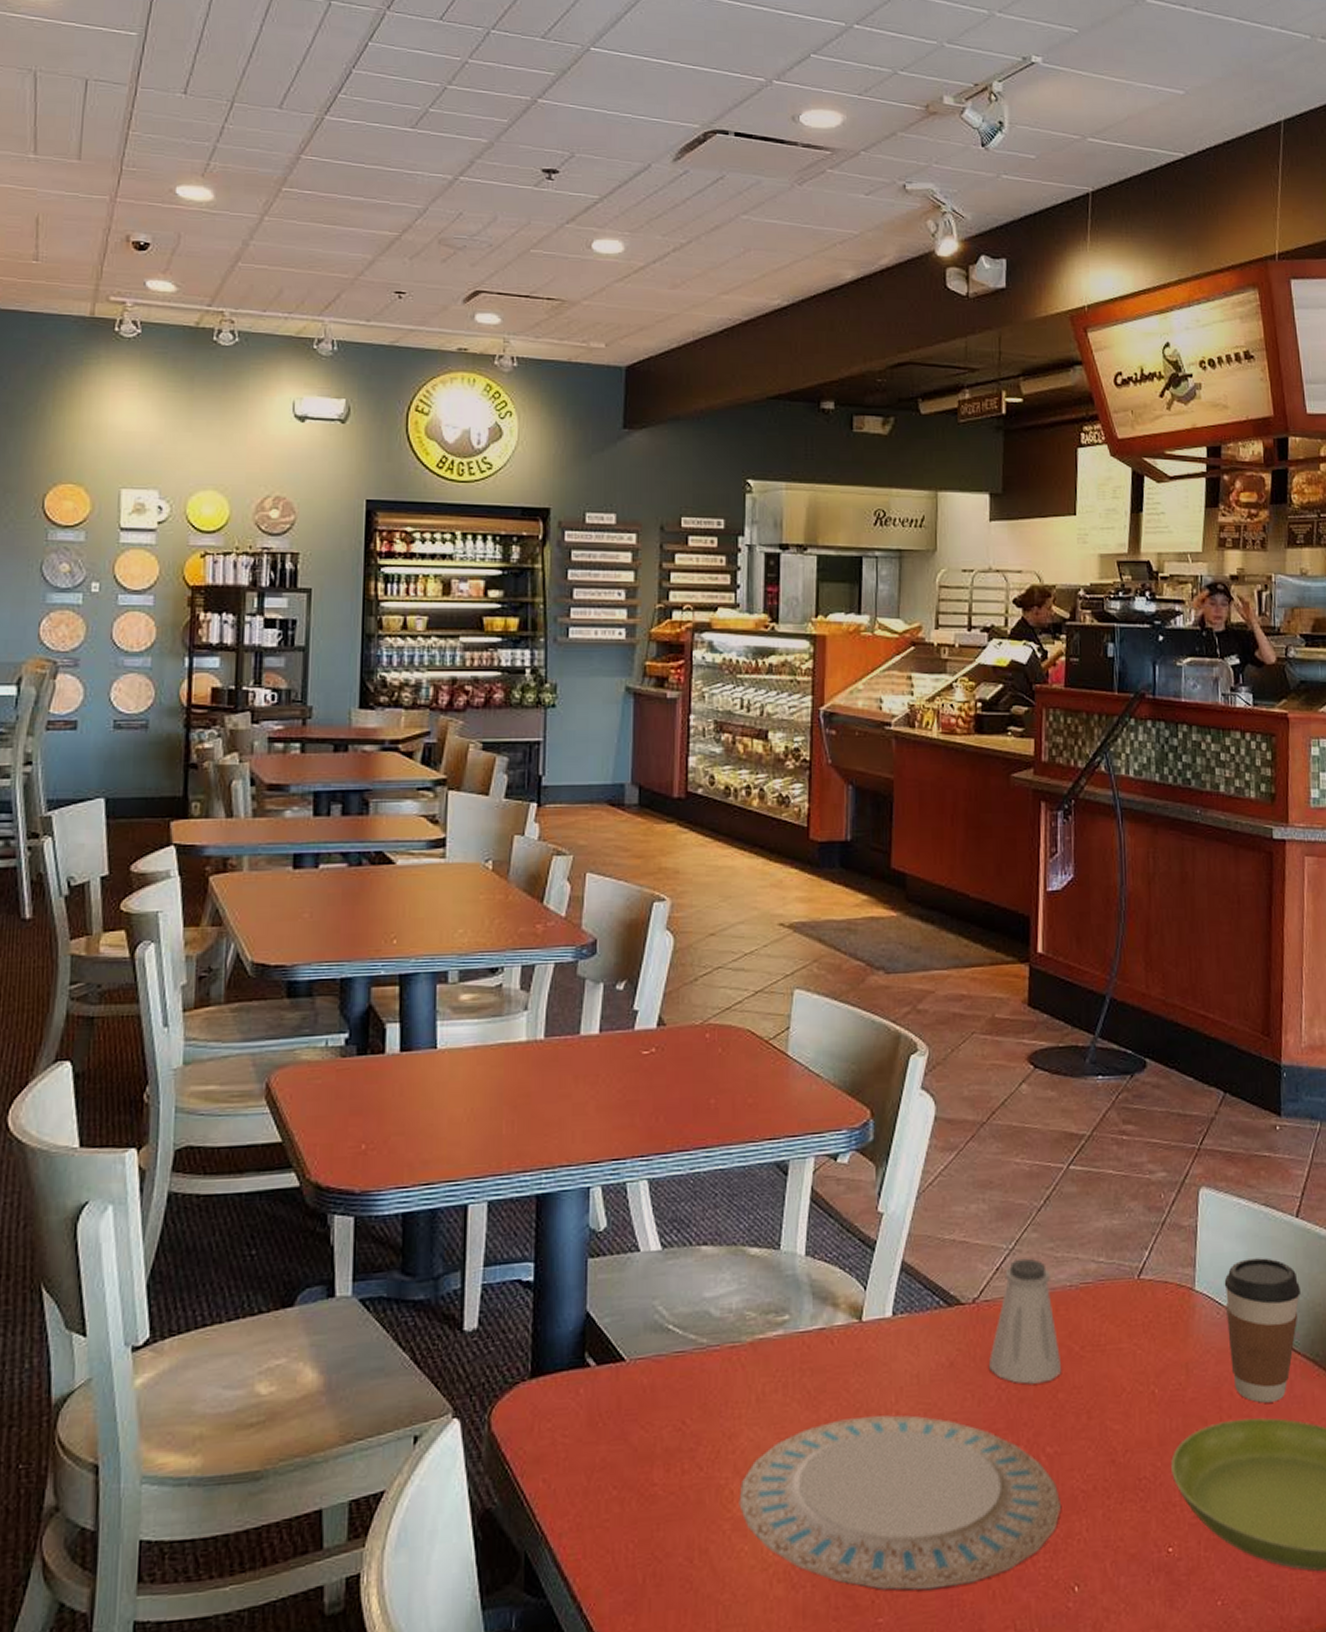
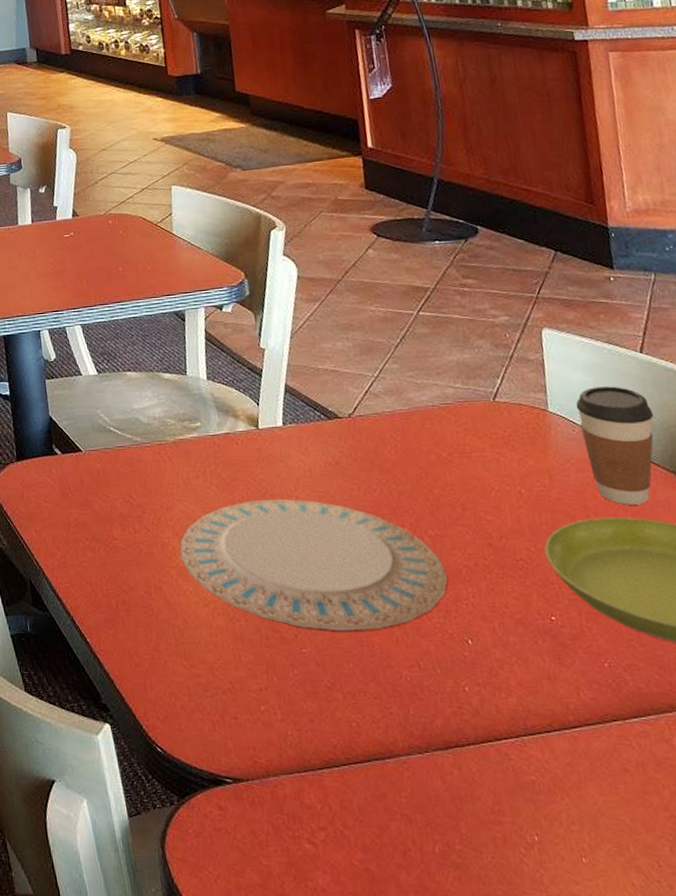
saltshaker: present [989,1258,1062,1384] -> none [369,384,434,481]

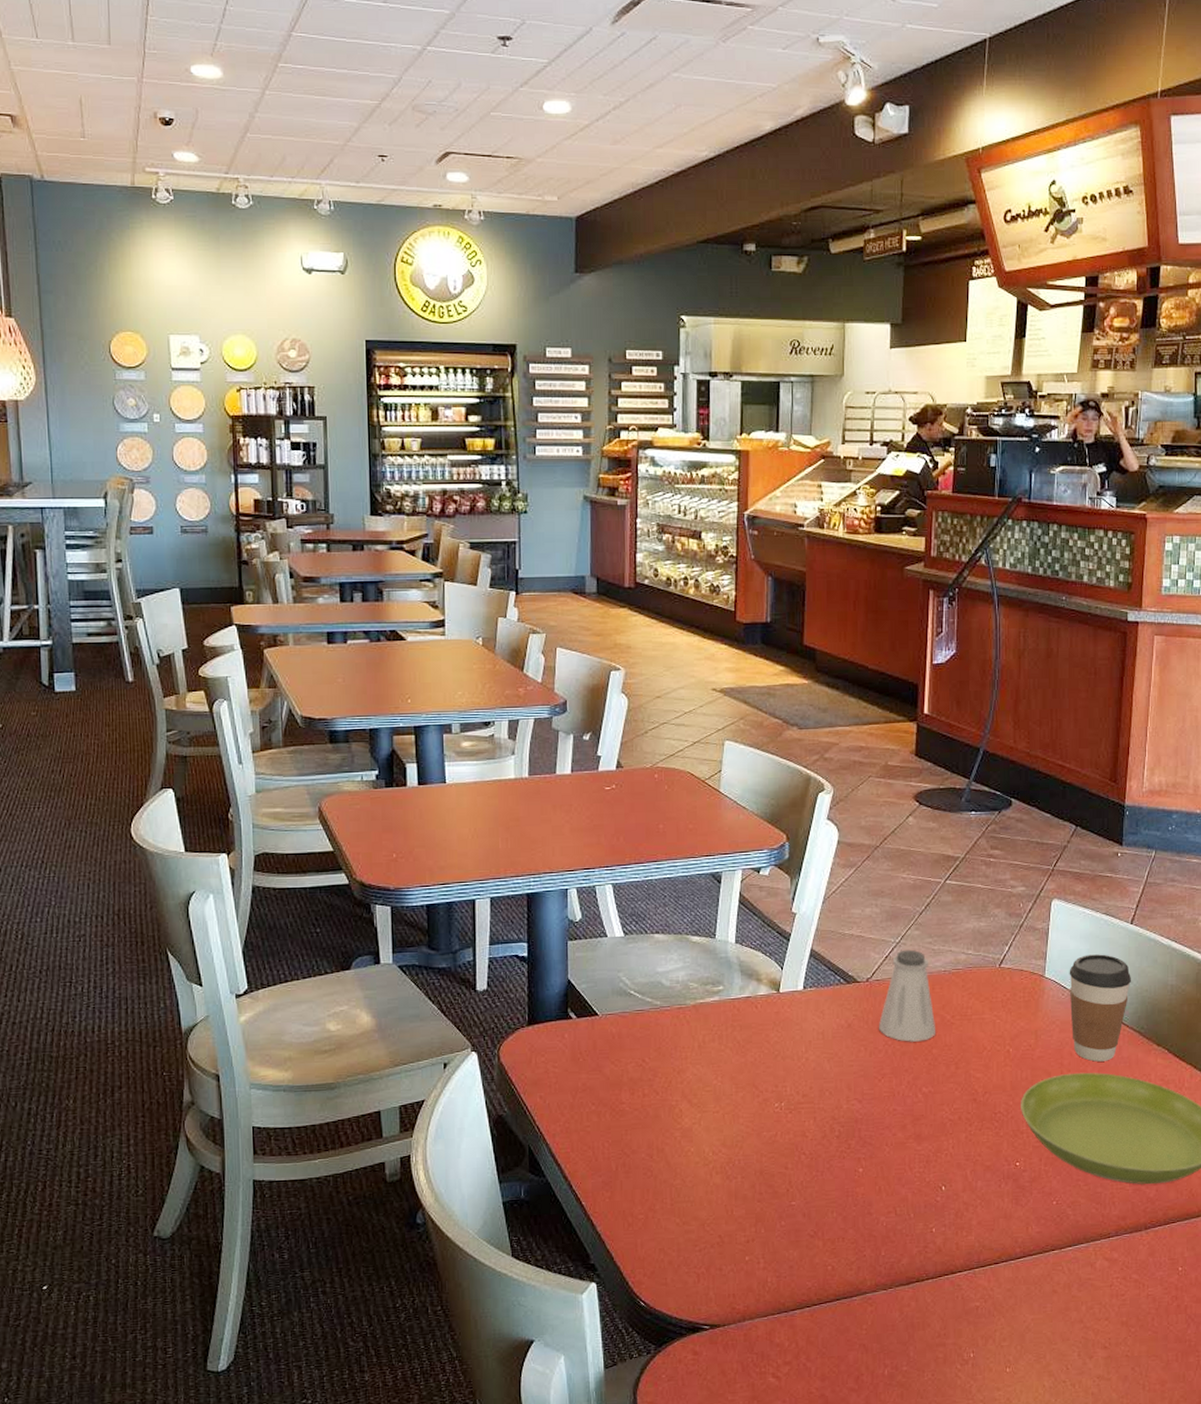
plate: present [180,499,449,632] -> none [686,1060,934,1184]
saltshaker: none [369,384,434,481] -> present [879,949,936,1042]

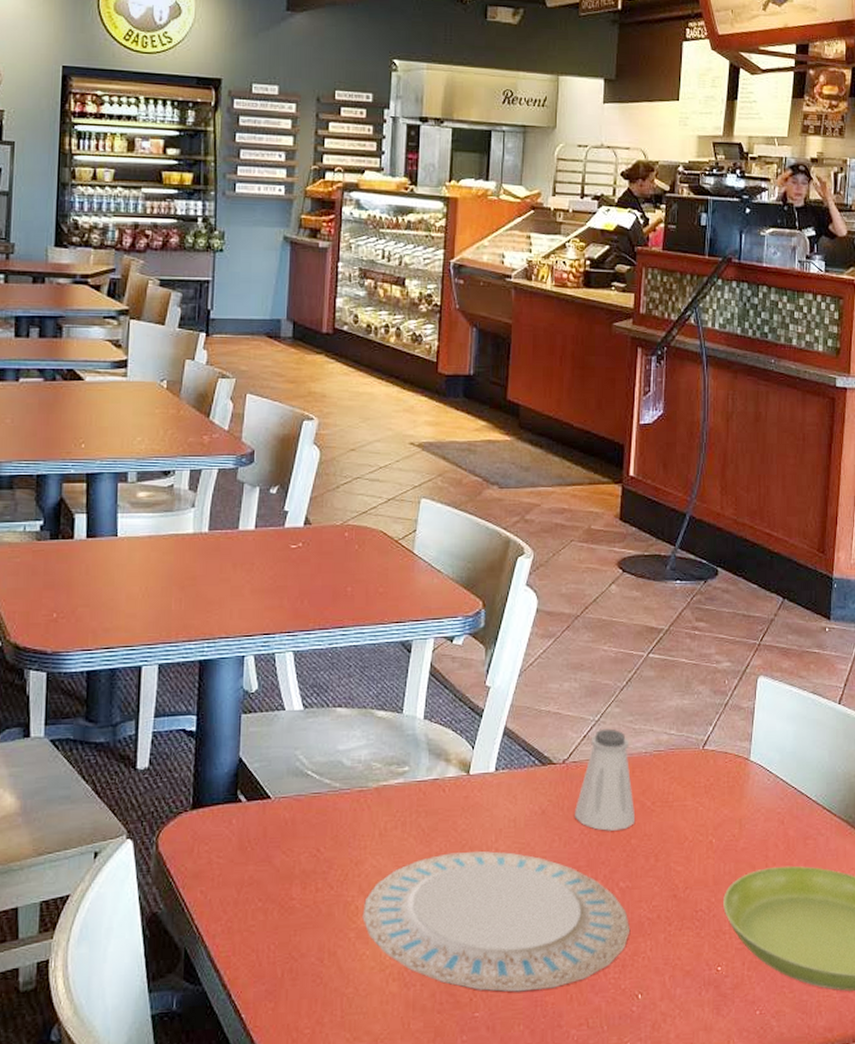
plate: none [686,1060,934,1184] -> present [362,851,631,992]
coffee cup: present [1069,954,1131,1062] -> none [775,736,839,854]

